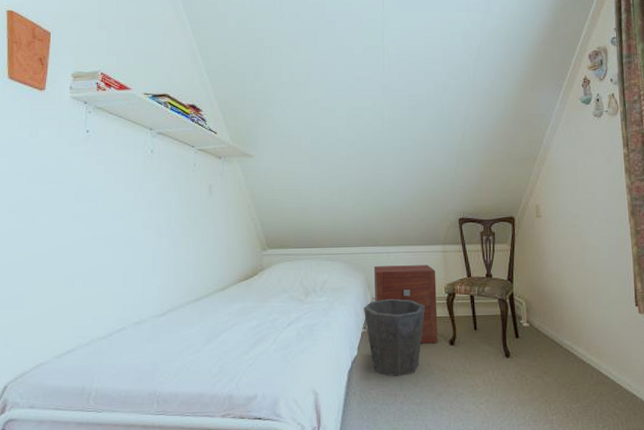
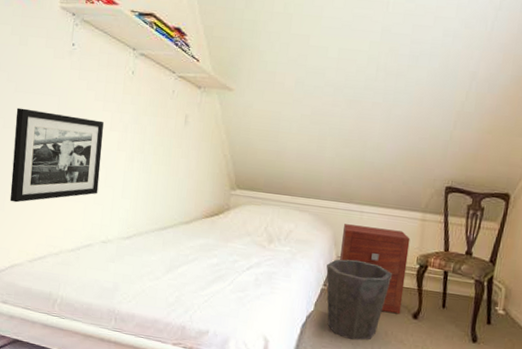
picture frame: none [30,200,127,298] -> present [9,108,104,203]

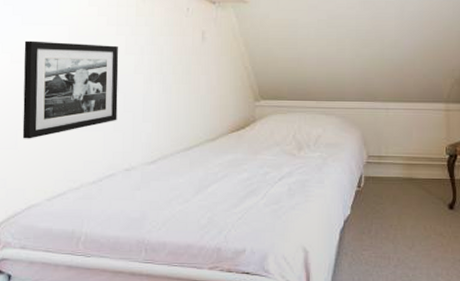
waste bin: present [326,259,393,341] -> none [359,157,425,240]
nightstand: present [340,224,410,315] -> none [371,123,437,207]

